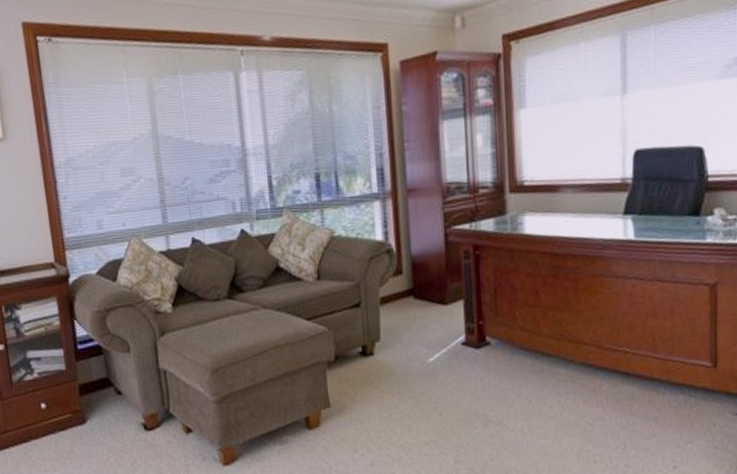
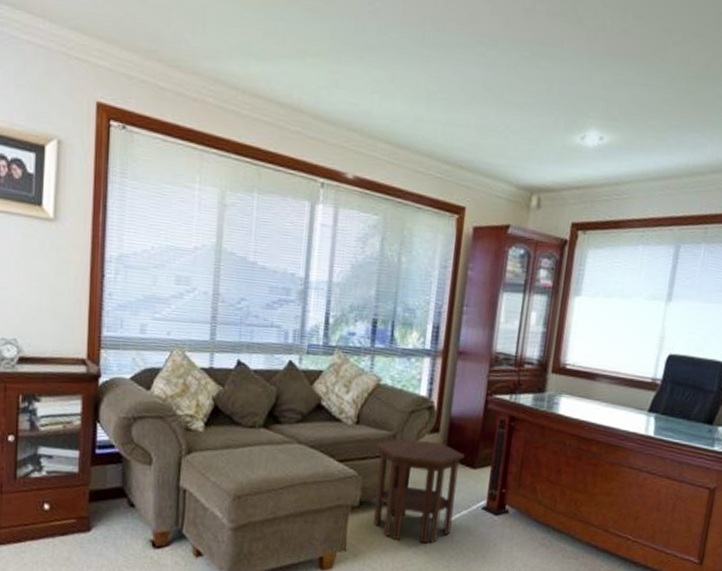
side table: none [340,284,434,389] -> present [373,437,465,544]

